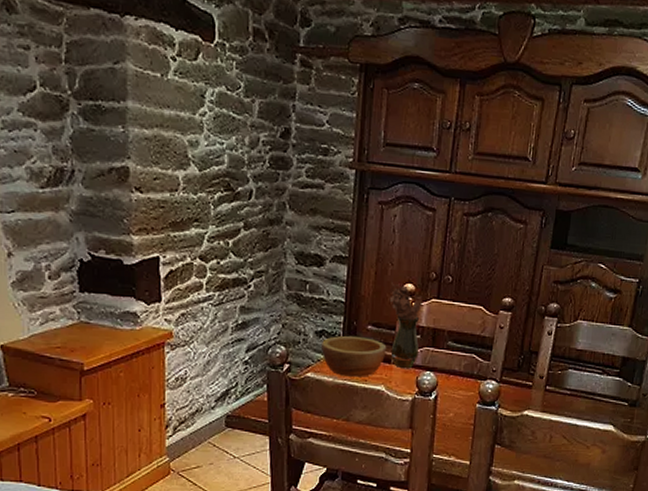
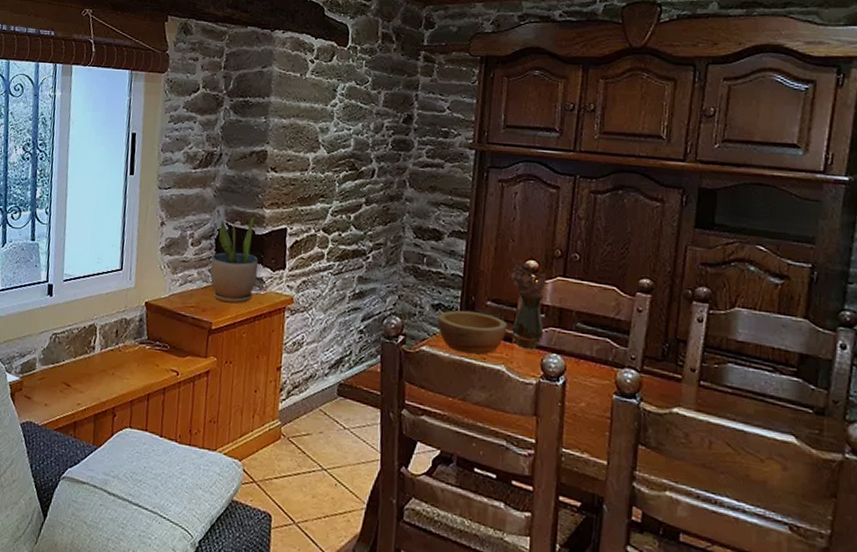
potted plant: none [75,244,131,342] -> present [210,216,259,304]

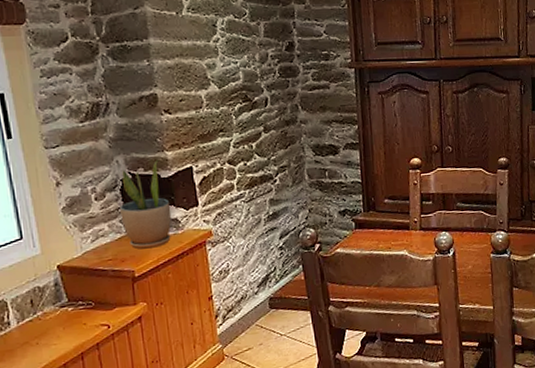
bowl: present [438,310,508,355] -> none [346,210,404,247]
vase: present [510,257,547,349] -> none [399,158,433,232]

